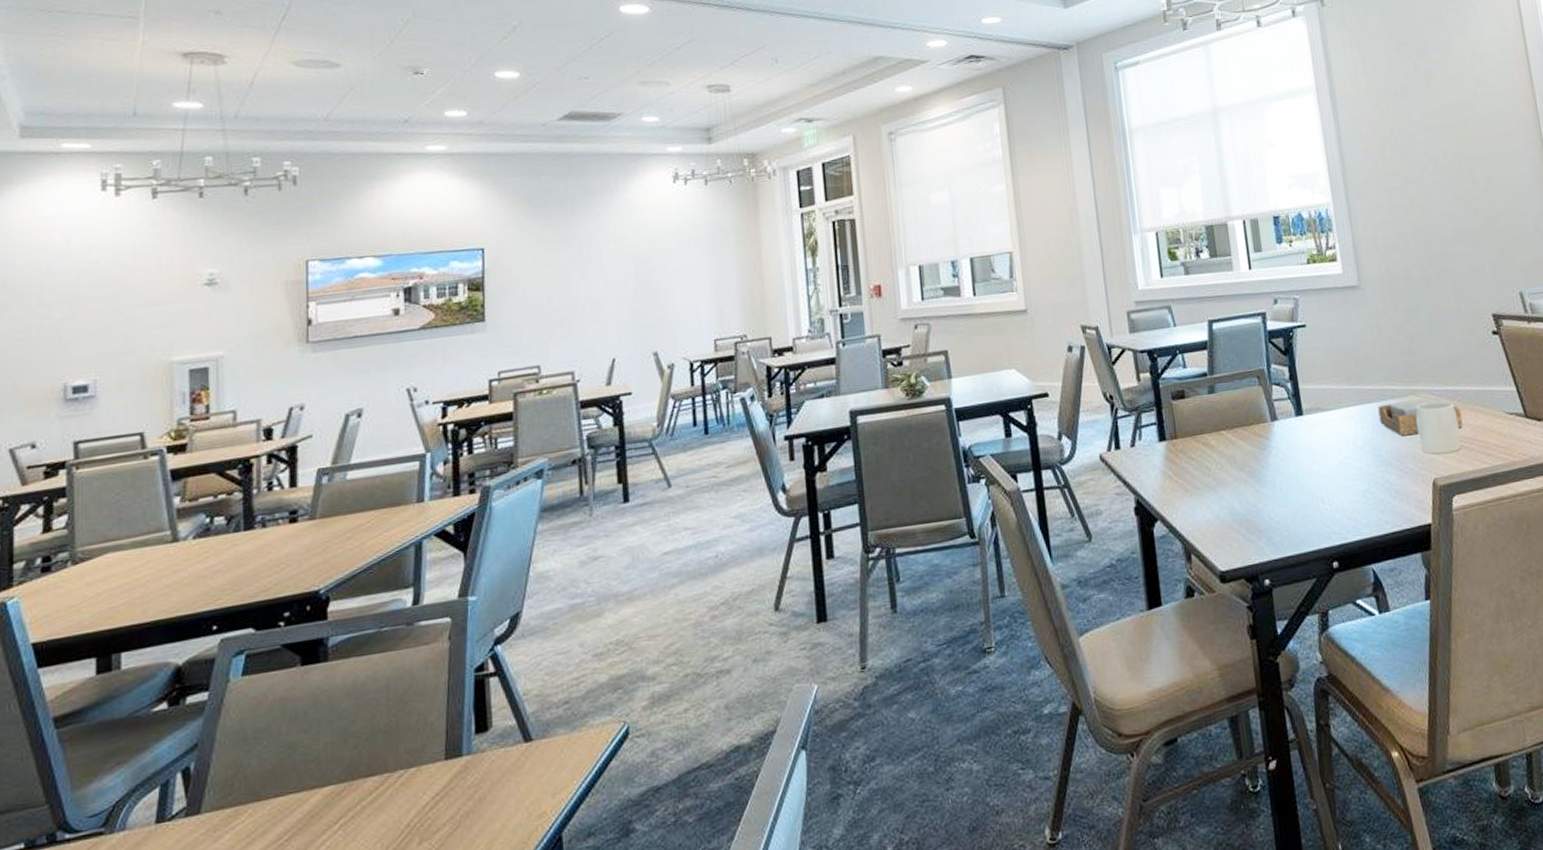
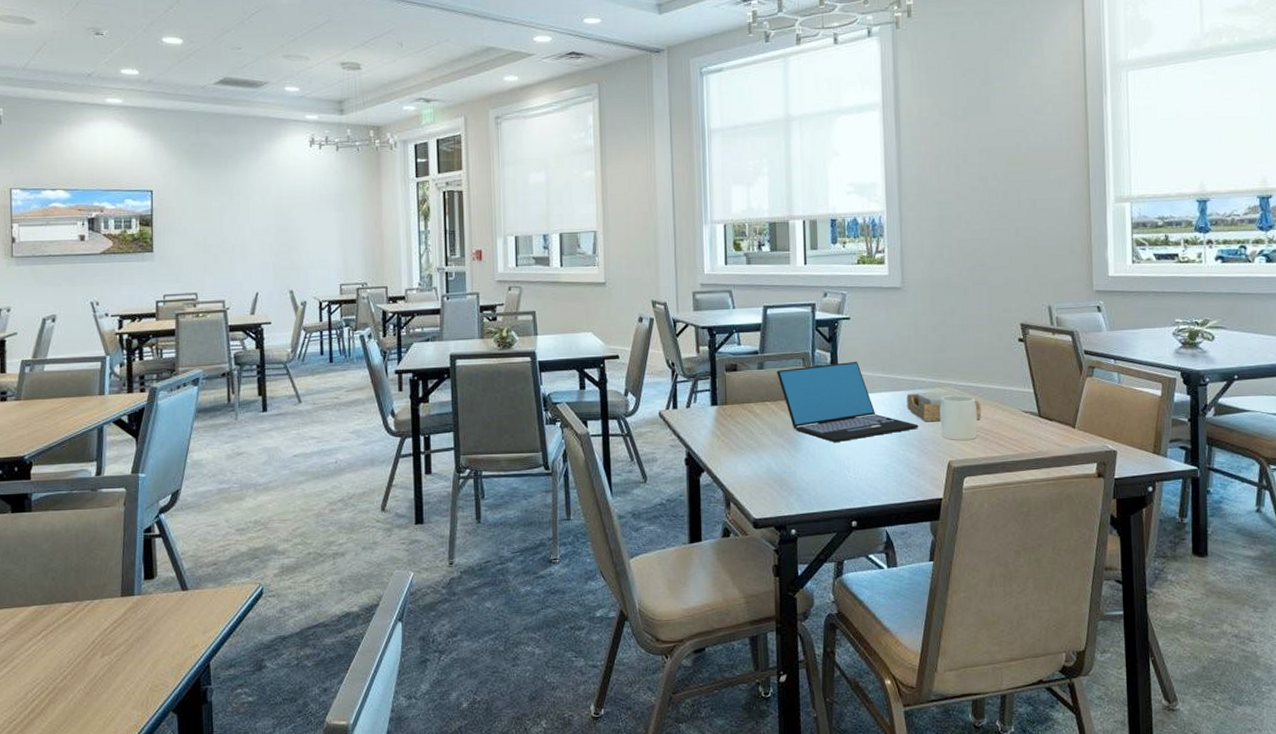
laptop: none [1230,373,1396,471] -> present [777,361,919,443]

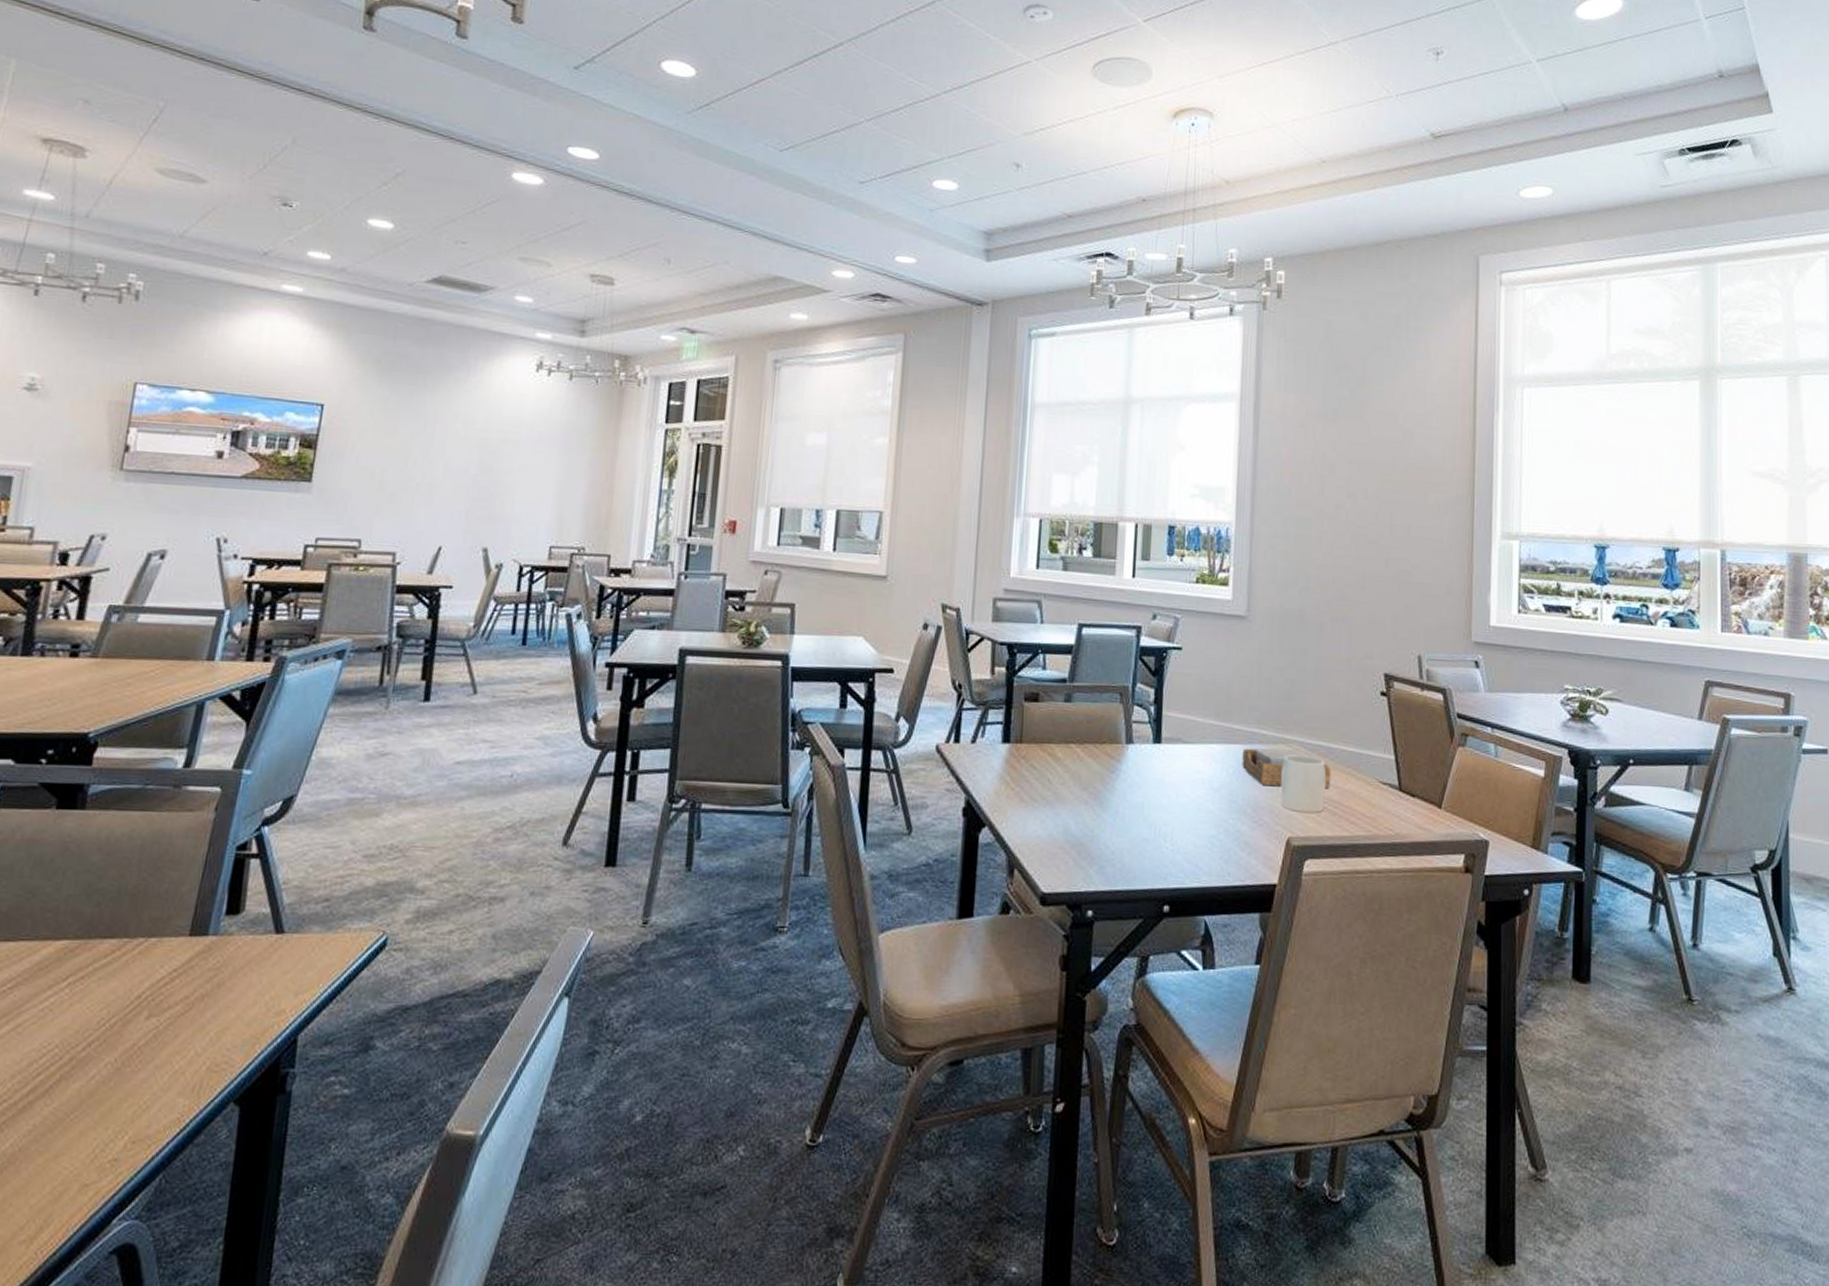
laptop: present [777,361,919,443] -> none [1087,702,1255,803]

